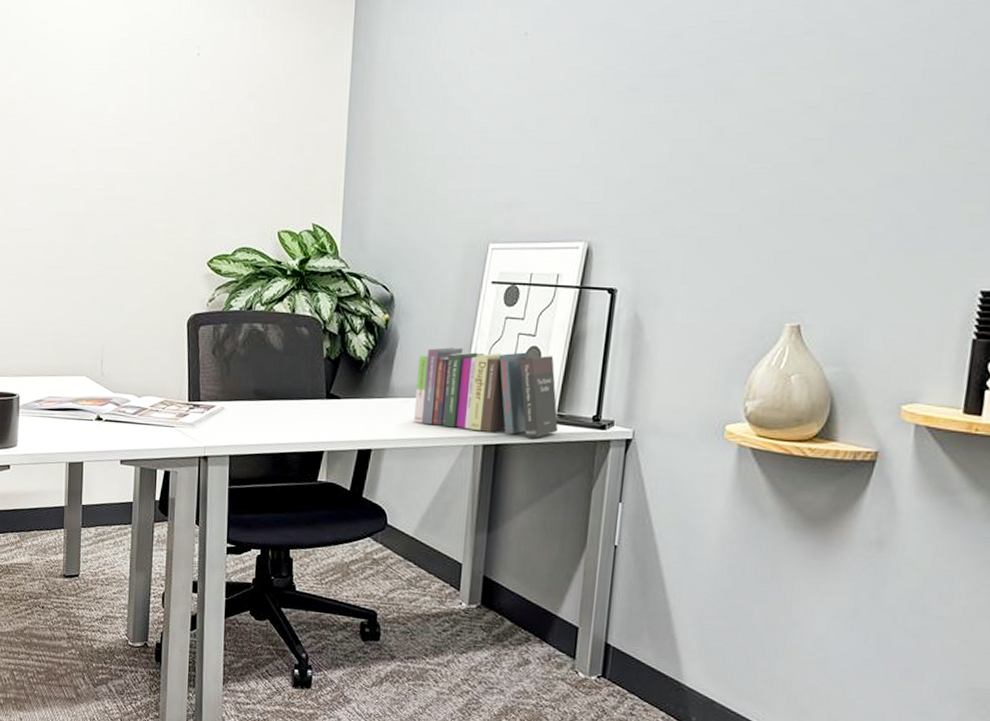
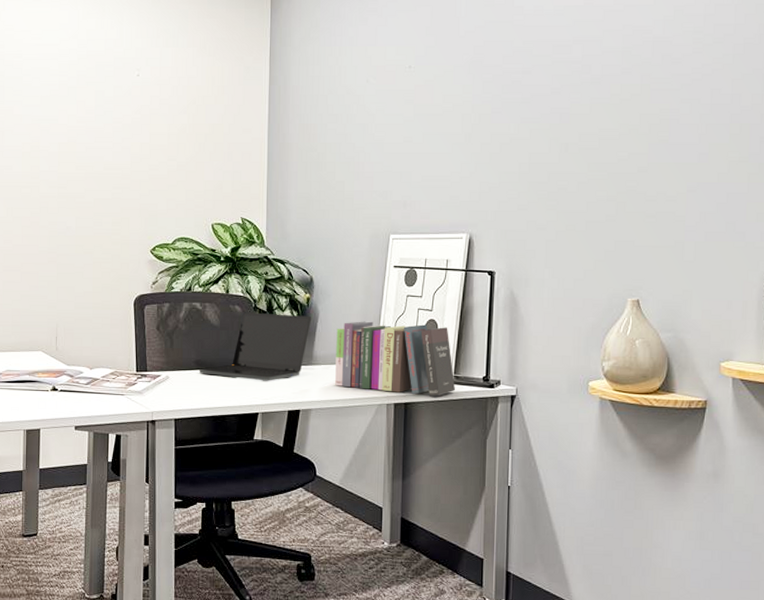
laptop: none [257,335,391,416] -> present [198,312,312,381]

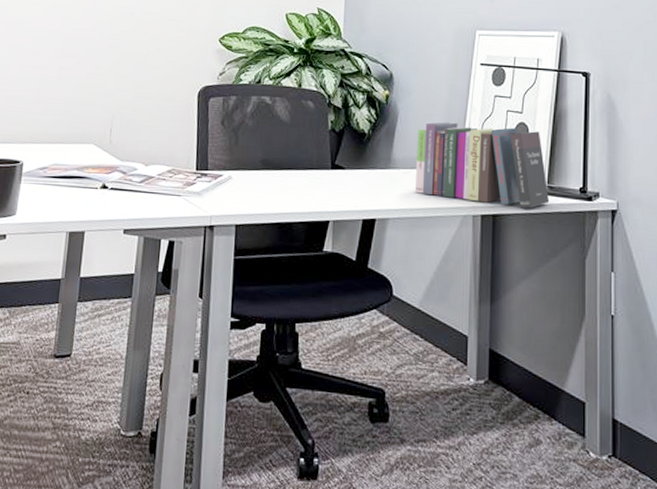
laptop: present [198,312,312,381] -> none [264,108,391,186]

